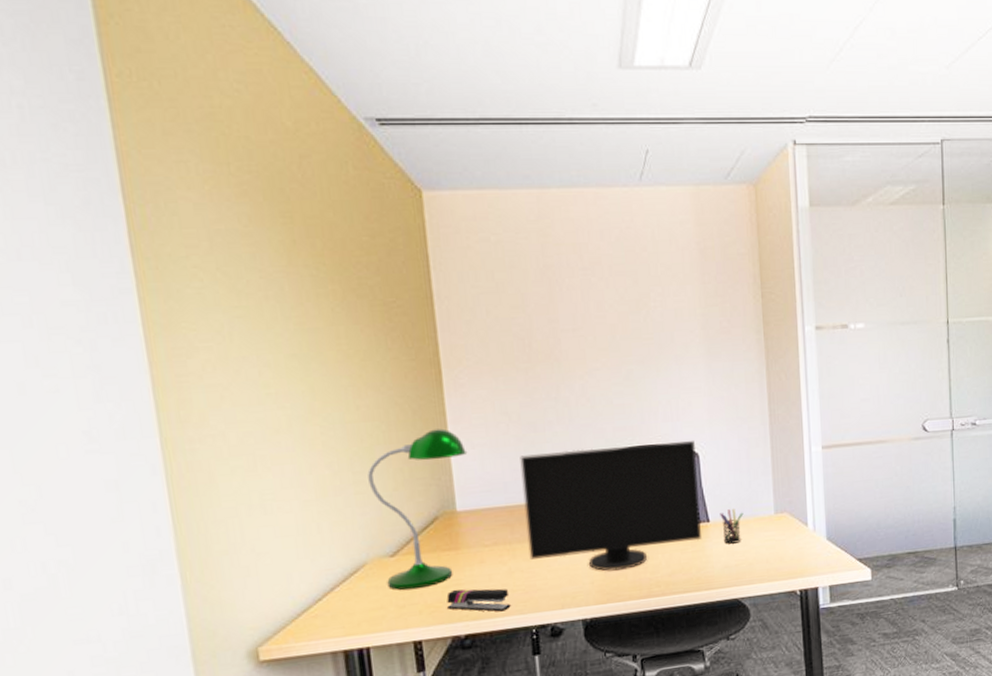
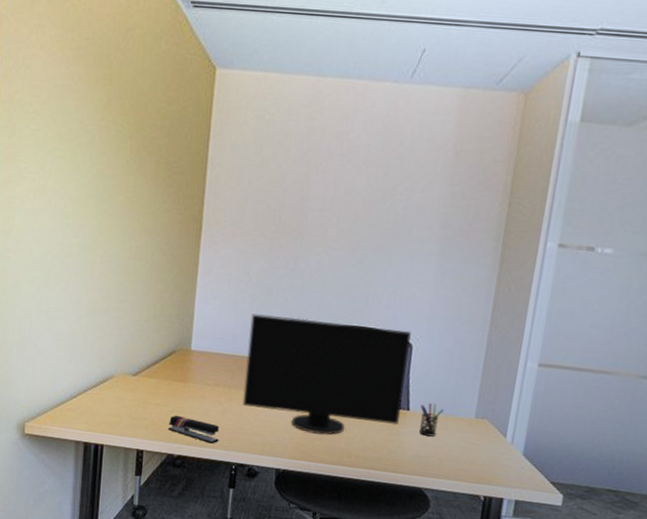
desk lamp: present [368,428,468,591] -> none [126,276,210,408]

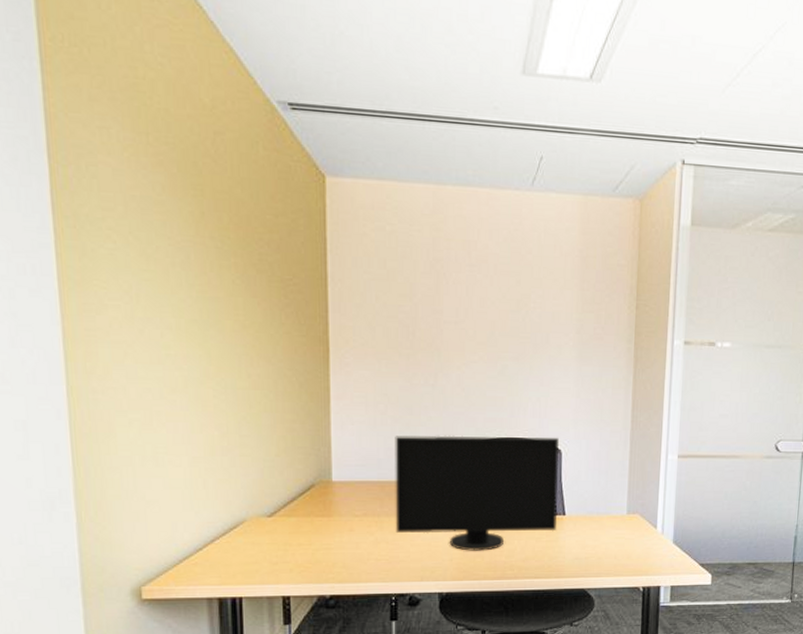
stapler: present [168,415,219,444] -> none [316,553,374,578]
pen holder: present [419,403,444,437] -> none [575,505,598,538]

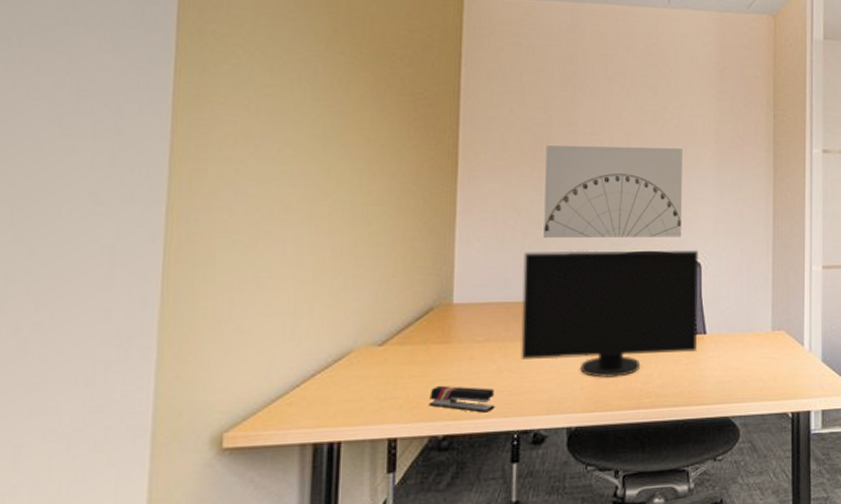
stapler: none [316,553,374,578] -> present [429,385,495,413]
wall art: none [412,333,545,425] -> present [544,146,682,238]

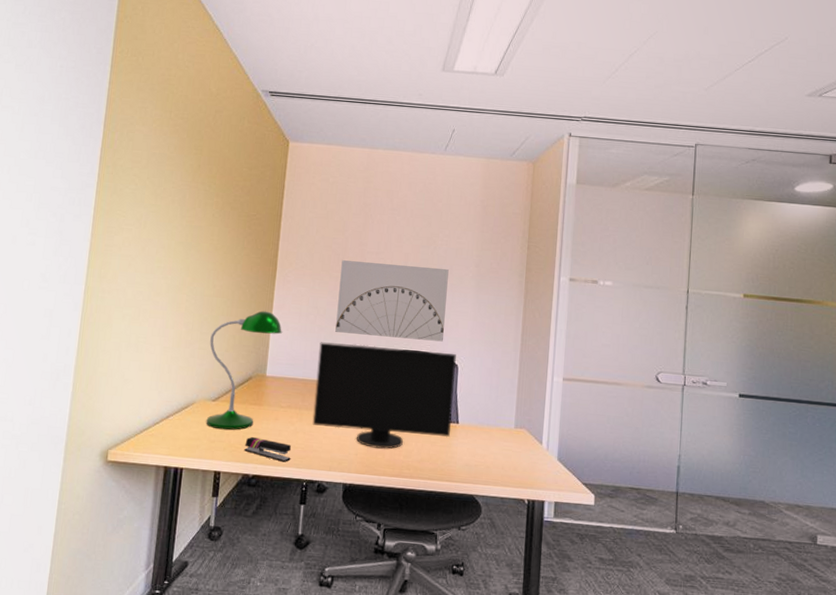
desk lamp: none [369,219,473,383] -> present [206,311,283,430]

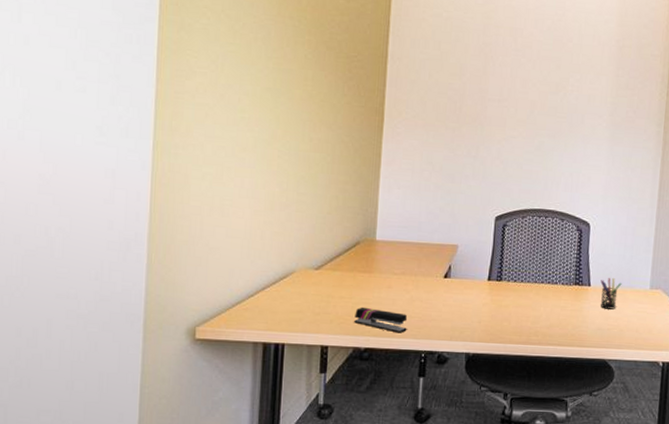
desk lamp: present [206,311,283,430] -> none [308,167,394,301]
computer monitor: present [312,342,456,449] -> none [430,201,588,315]
wall art: present [335,260,449,342] -> none [453,109,580,199]
pen holder: none [468,416,488,447] -> present [600,278,622,310]

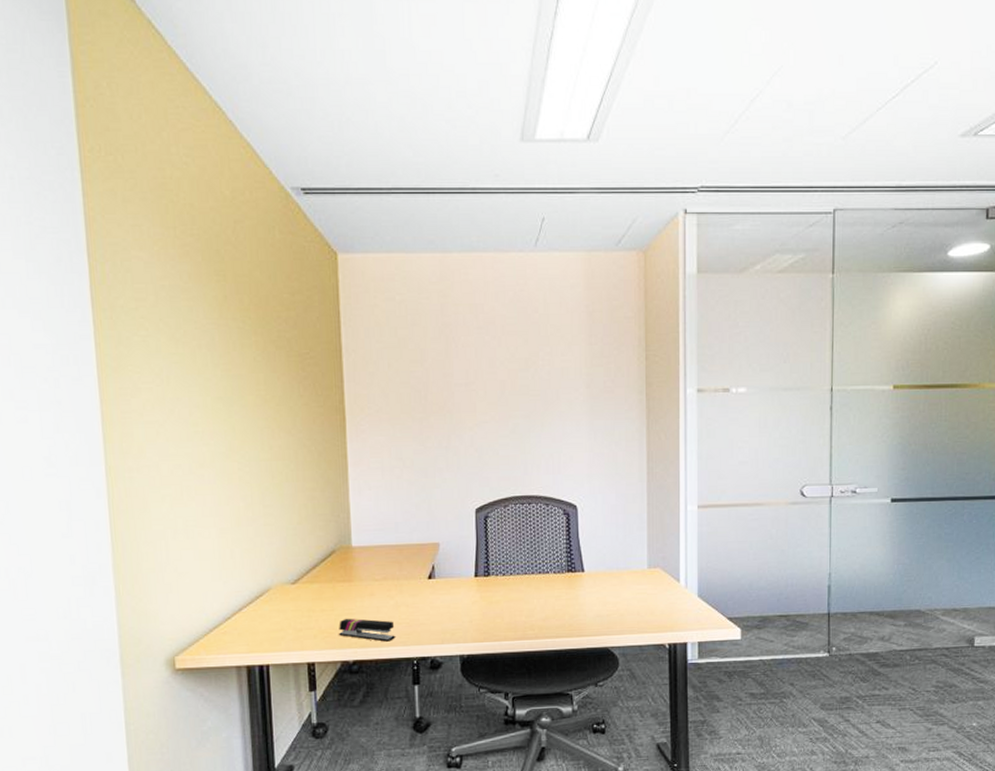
pen holder: present [600,278,622,310] -> none [594,561,618,594]

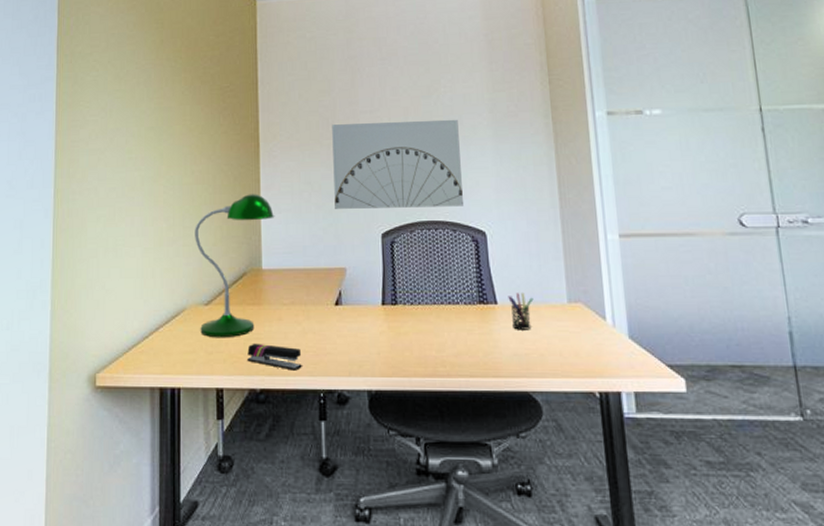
desk lamp: none [276,470,365,616] -> present [195,194,275,338]
wall art: none [425,393,557,485] -> present [332,119,463,209]
pen holder: none [594,561,618,594] -> present [508,293,534,330]

